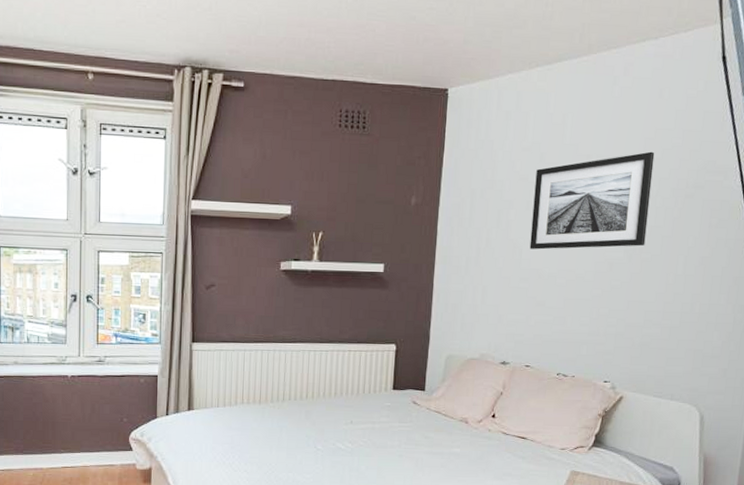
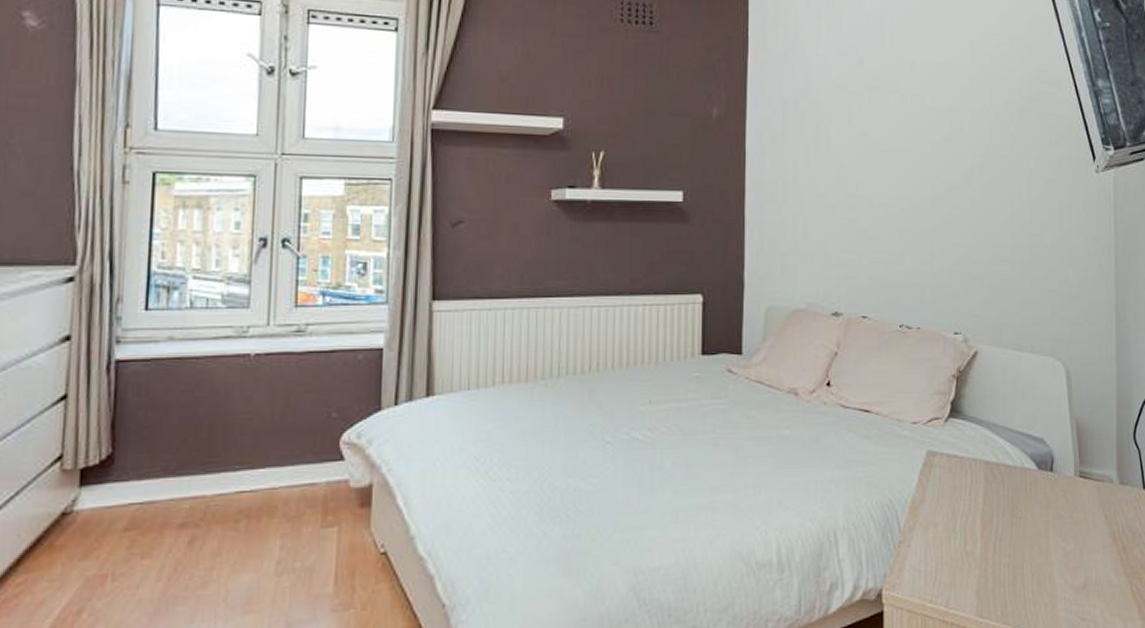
wall art: present [529,151,655,250] -> none [855,58,983,172]

